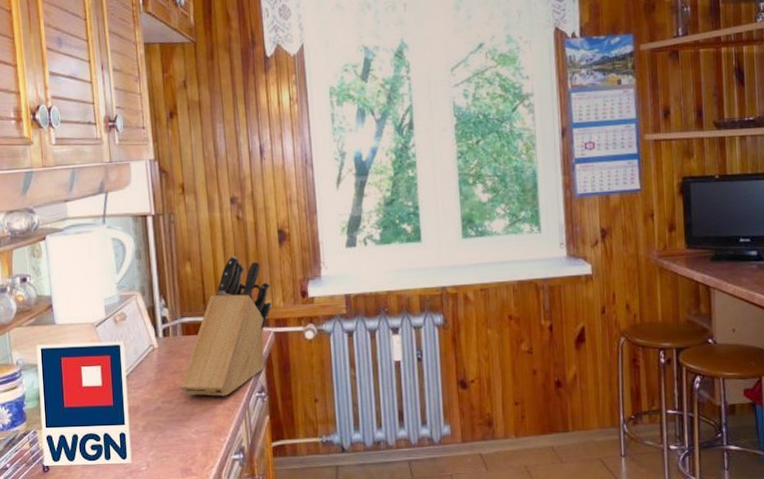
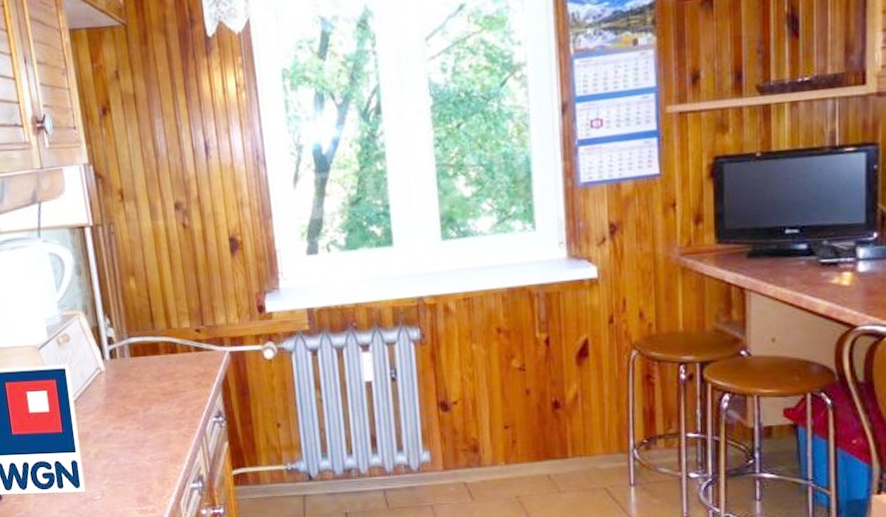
knife block: present [180,255,271,396] -> none [131,268,226,422]

